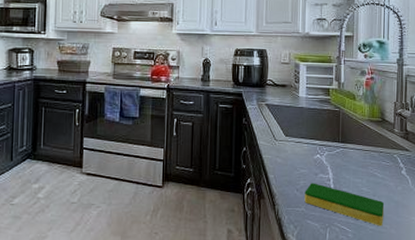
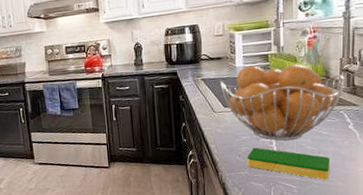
fruit basket: none [282,97,399,179] -> present [219,64,346,141]

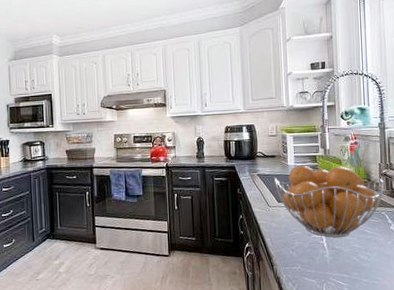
dish sponge: present [247,147,331,180] -> none [300,243,377,279]

